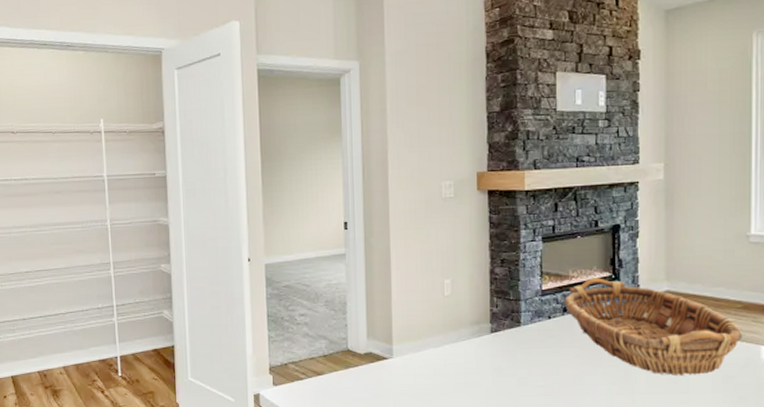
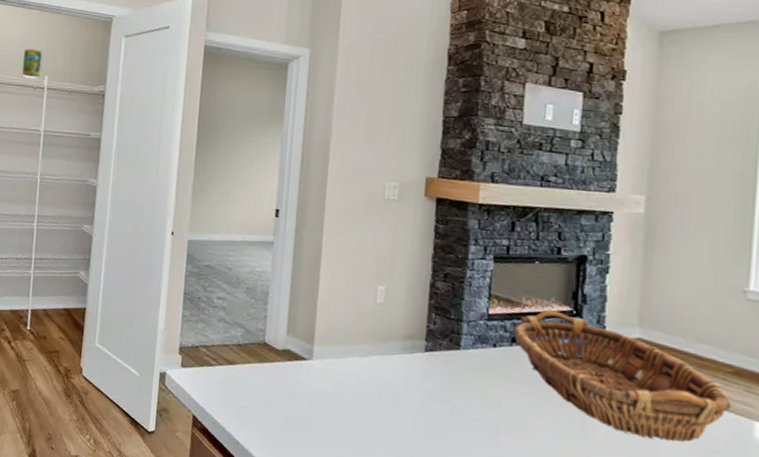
can: none [74,91,96,122] -> present [21,48,43,78]

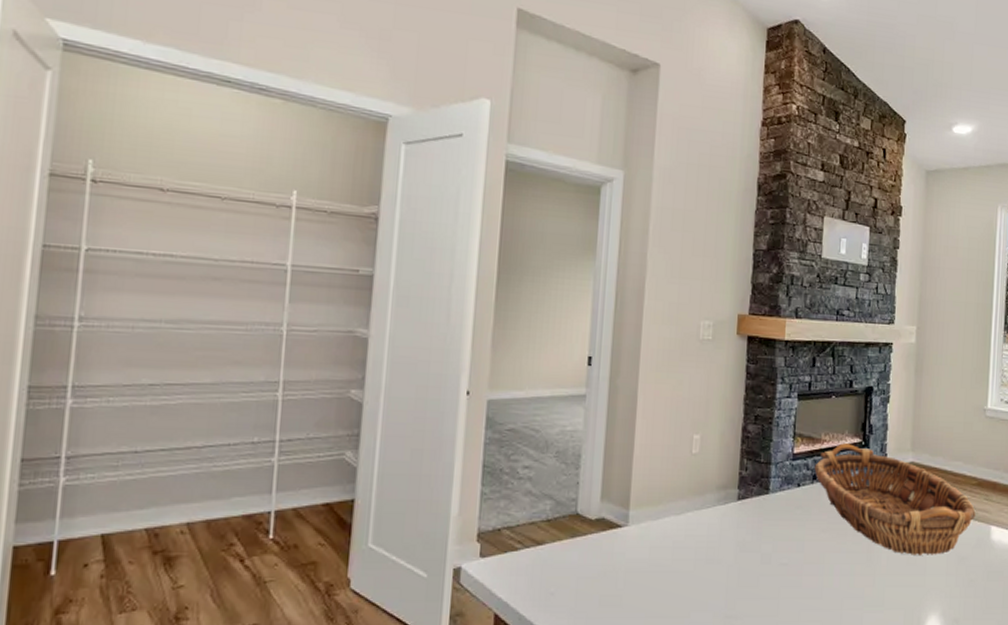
can: present [21,48,43,78] -> none [257,151,289,192]

